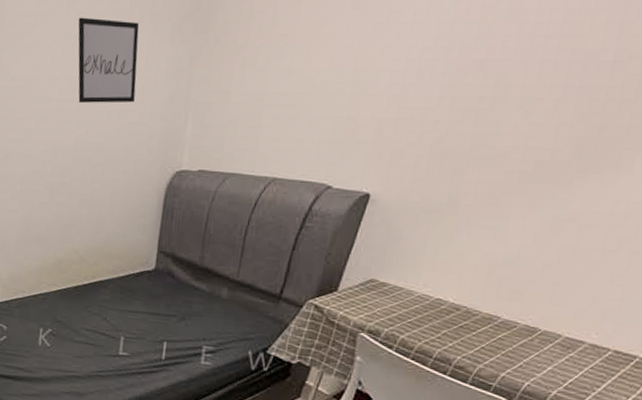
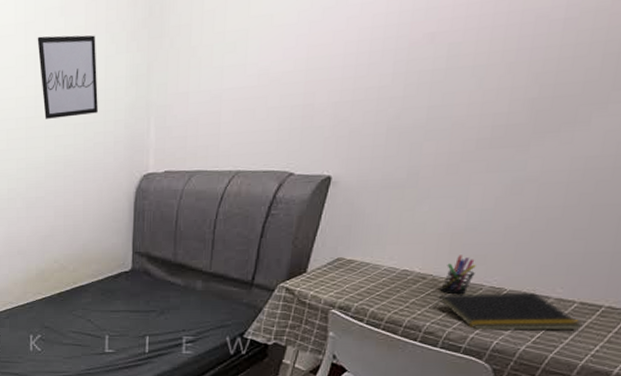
notepad: none [465,328,617,380] -> present [433,292,583,331]
pen holder: none [474,289,512,331] -> present [440,255,476,295]

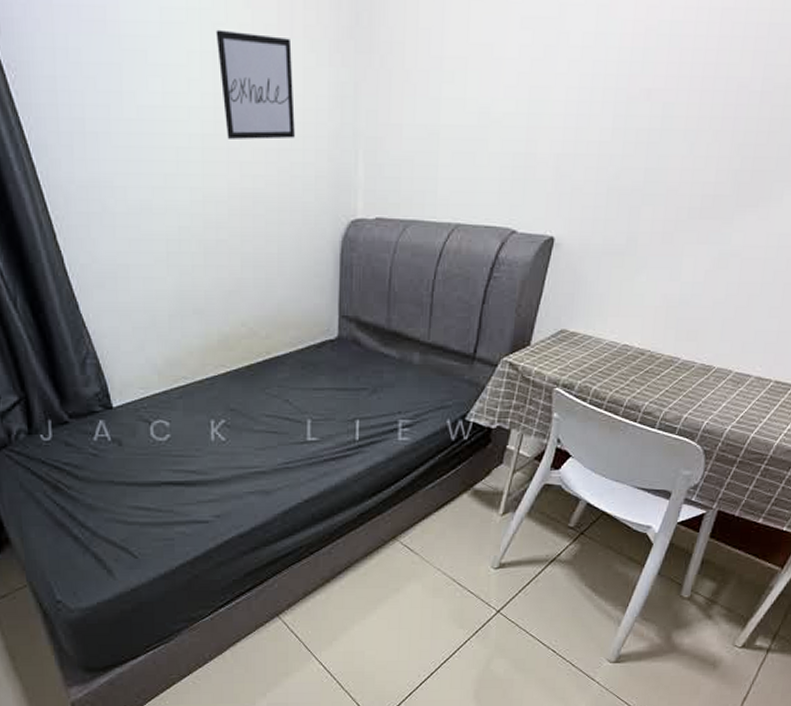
notepad: present [433,292,583,331] -> none [651,370,778,410]
pen holder: present [440,255,476,295] -> none [657,330,689,372]

